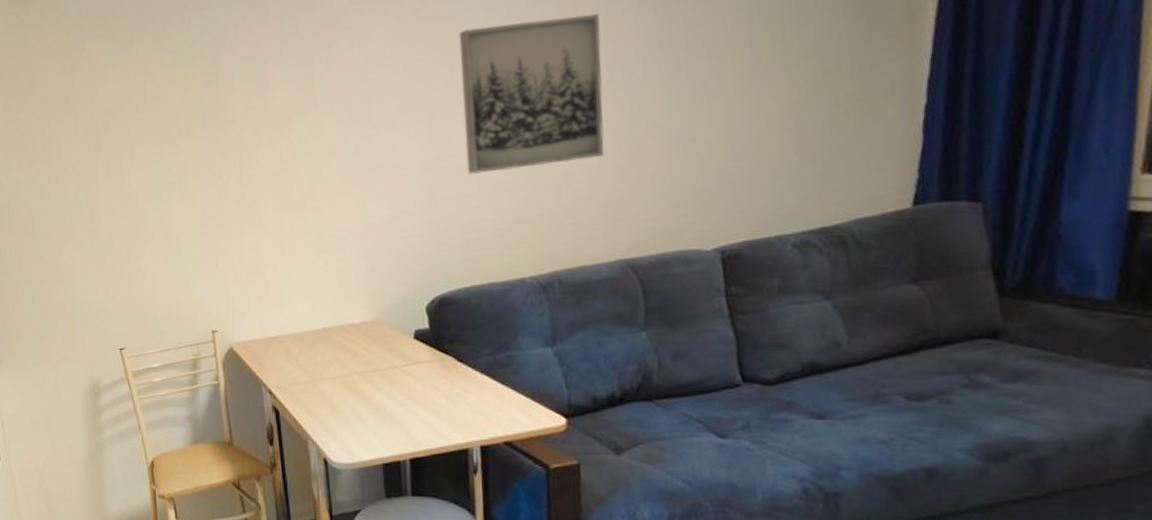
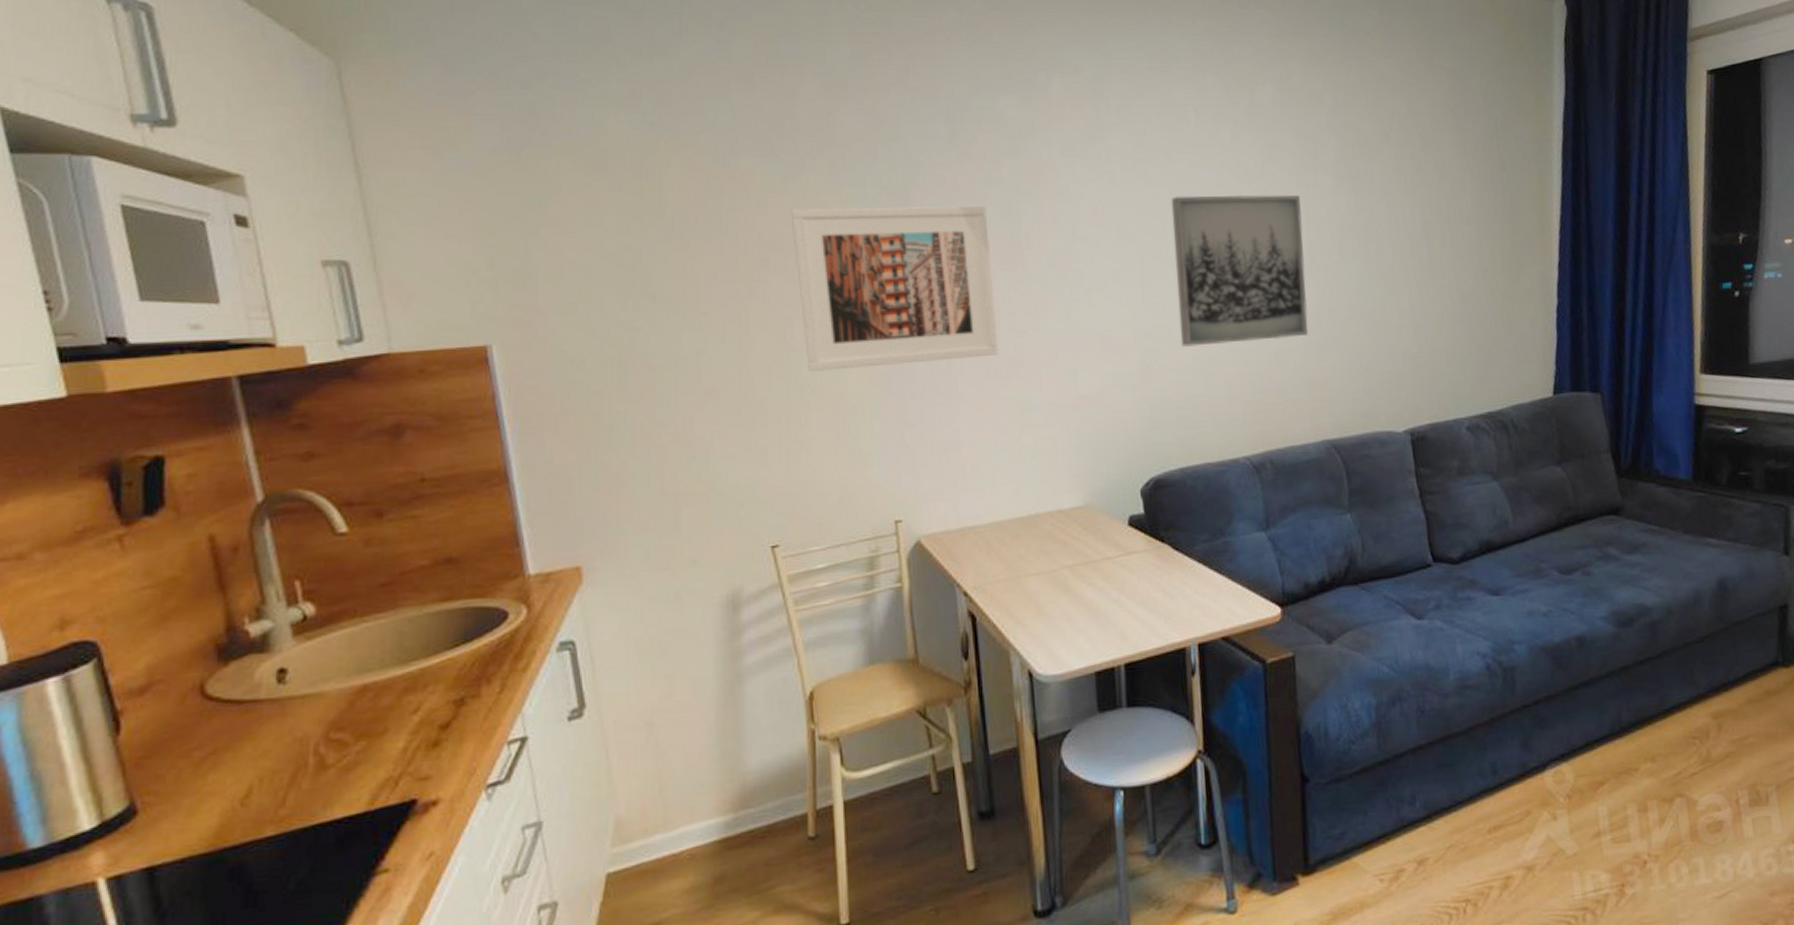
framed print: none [125,59,296,211] -> present [790,206,999,371]

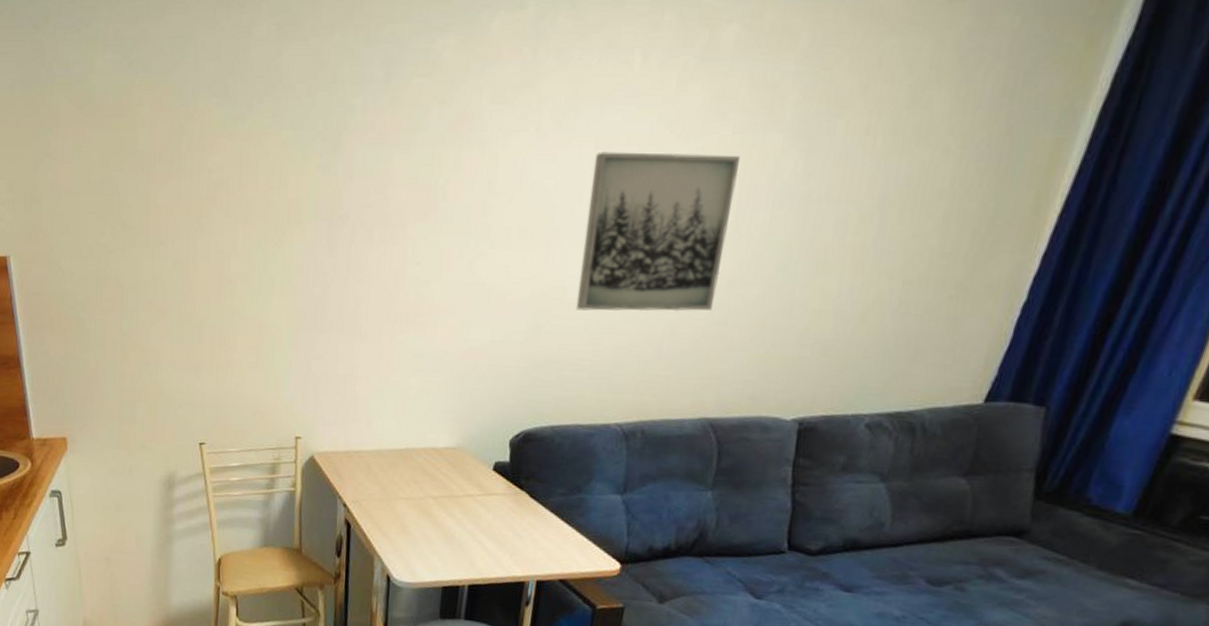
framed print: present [790,206,999,371] -> none [237,149,409,302]

